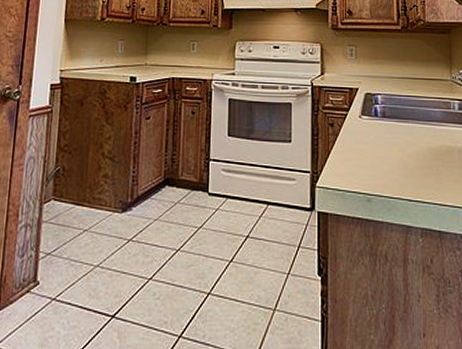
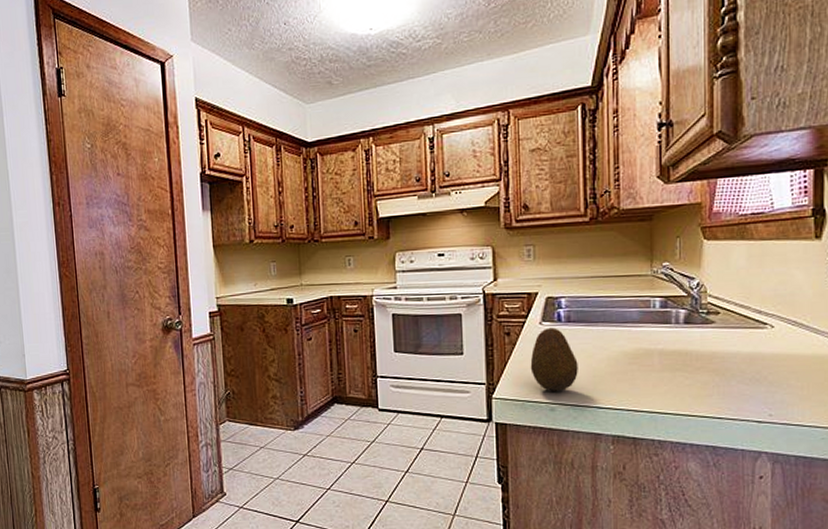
fruit: none [350,121,392,182] -> present [530,327,578,391]

